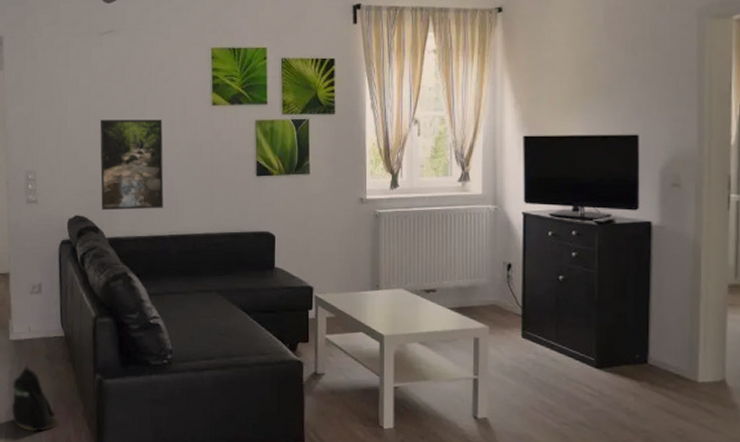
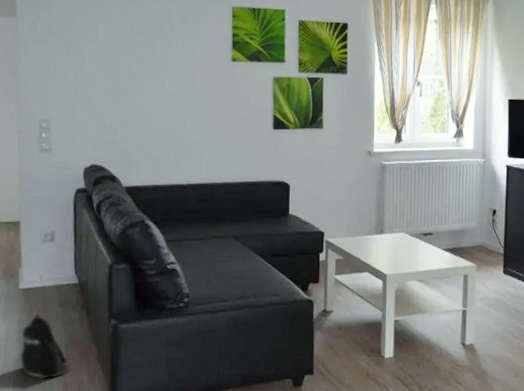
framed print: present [100,120,164,211] -> none [118,71,183,160]

